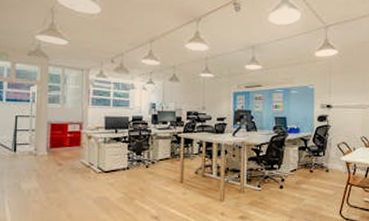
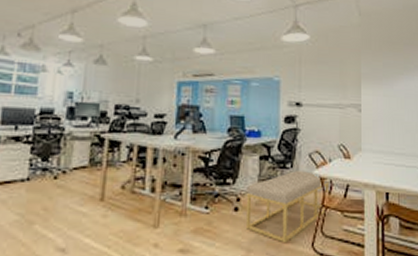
bench: none [288,158,353,212] -> present [245,171,329,244]

